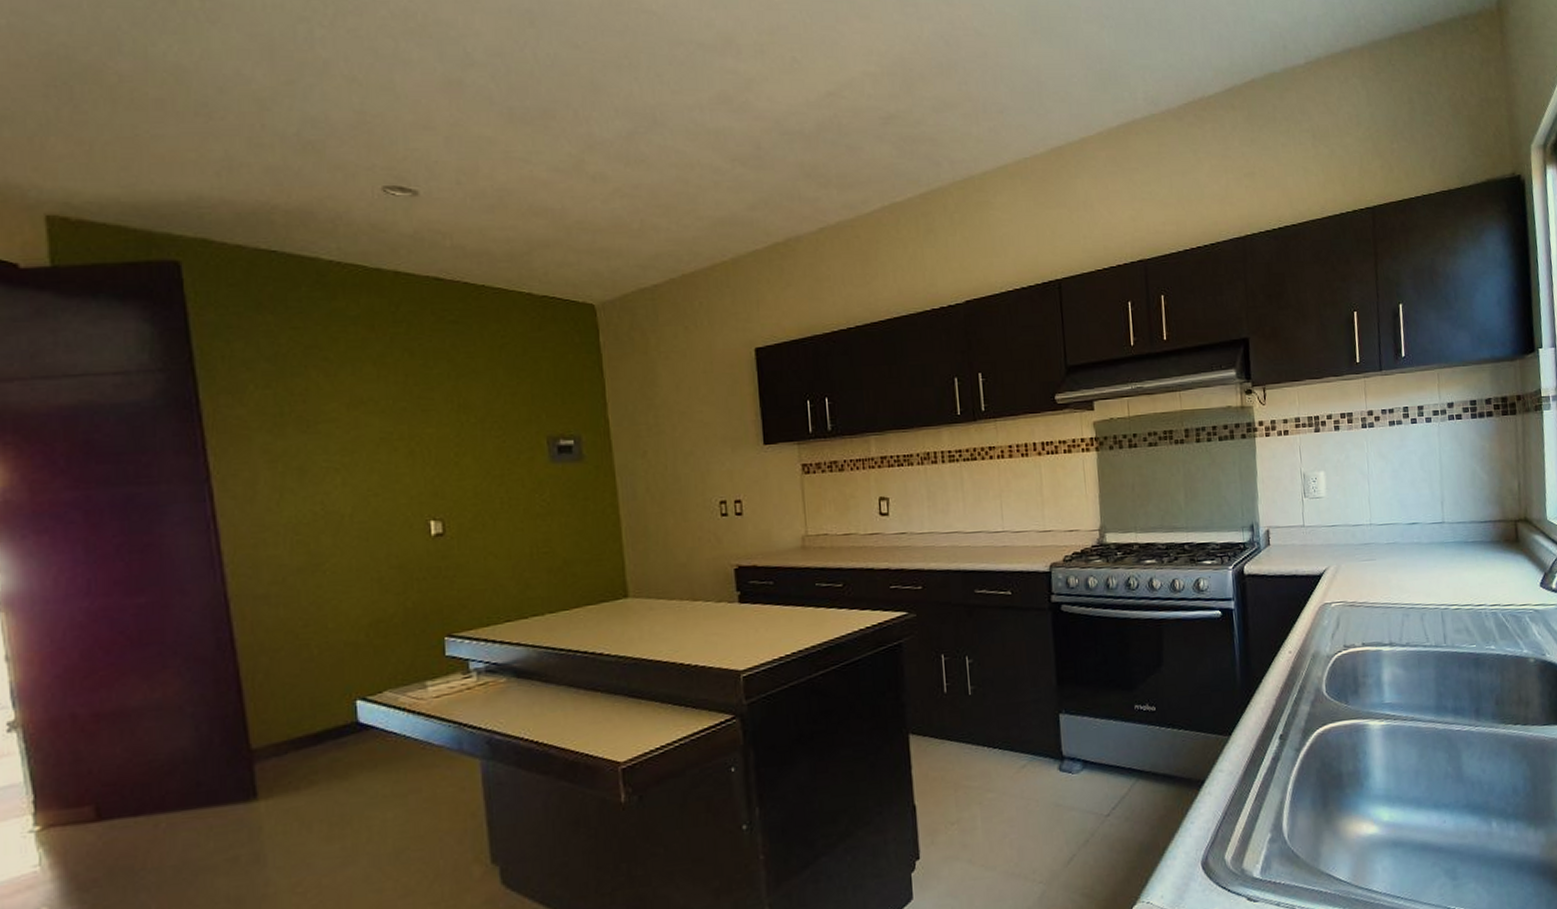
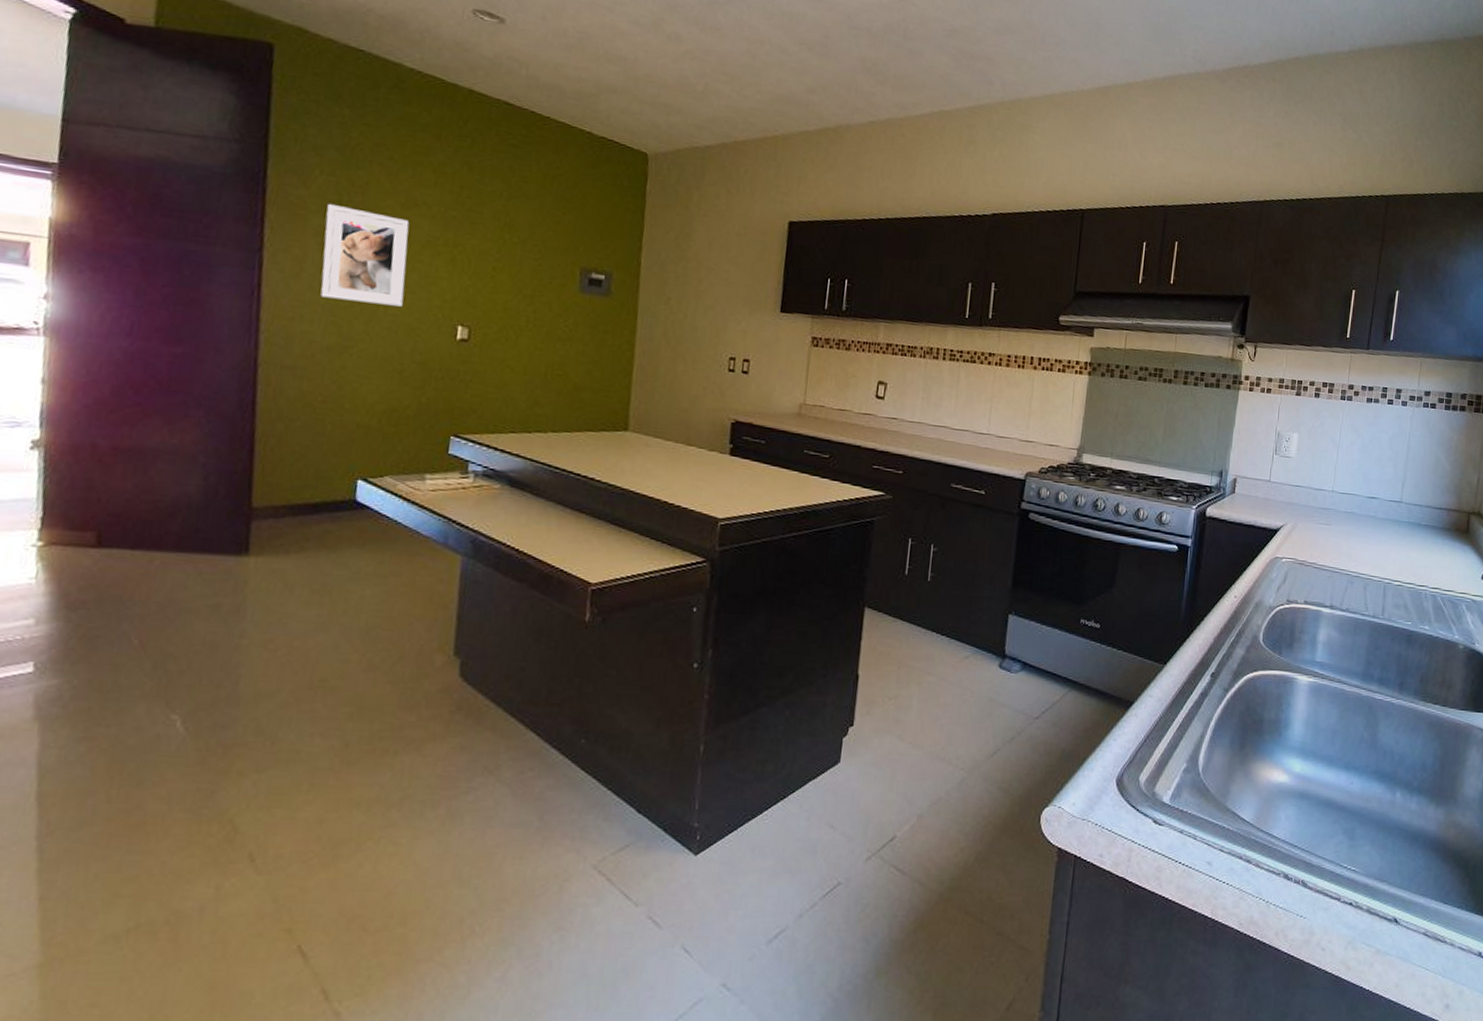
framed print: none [269,418,368,517] -> present [320,204,410,307]

